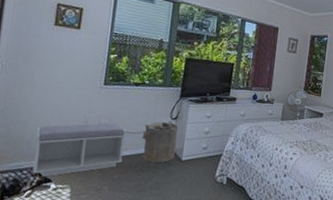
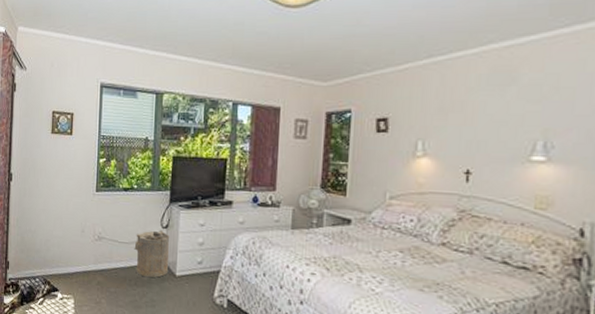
bench: present [32,123,127,177] -> none [43,232,119,286]

